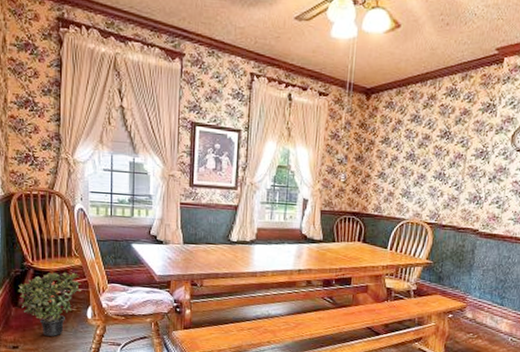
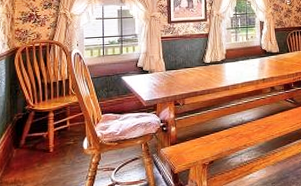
potted plant: present [17,272,81,336] -> none [19,109,78,172]

